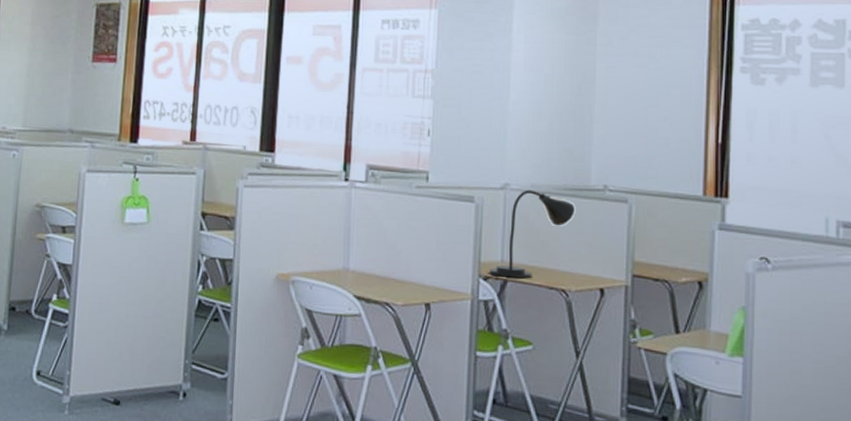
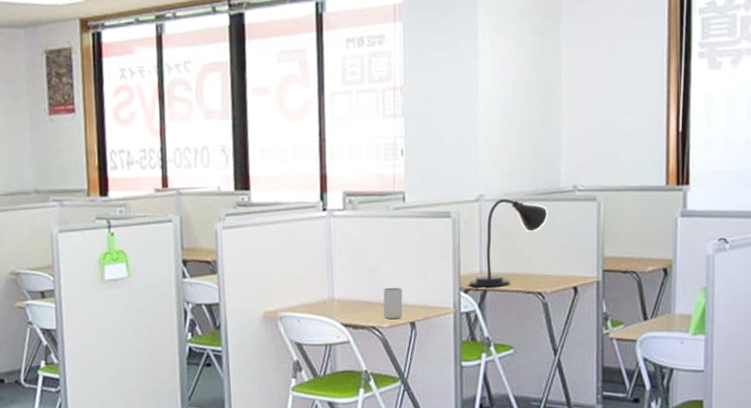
cup: none [398,264,419,298] -> present [383,287,403,320]

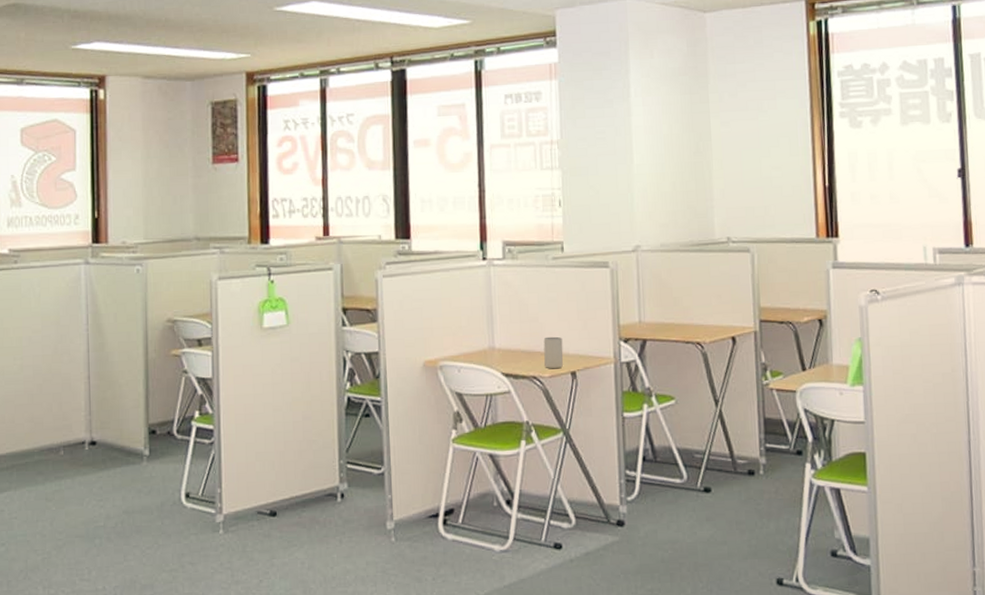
desk lamp: present [467,198,547,288] -> none [627,249,703,338]

